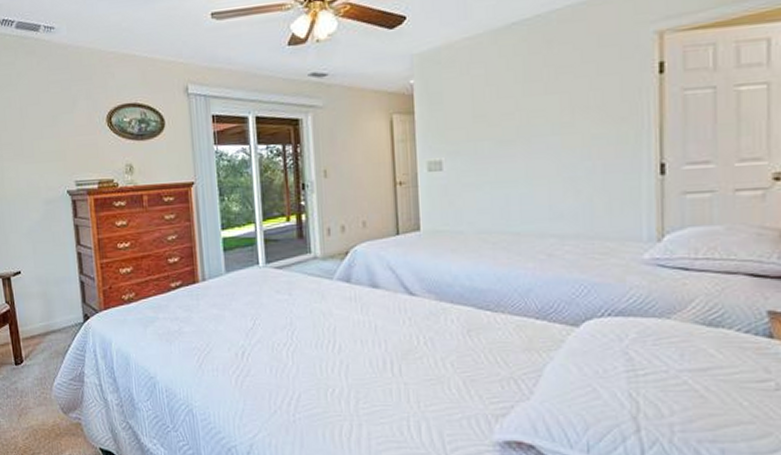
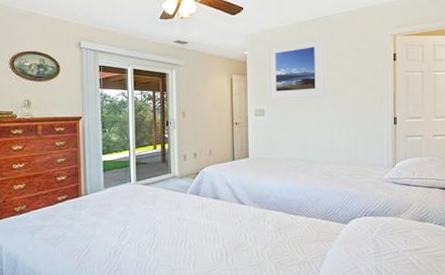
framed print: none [445,46,538,147] -> present [268,36,325,100]

